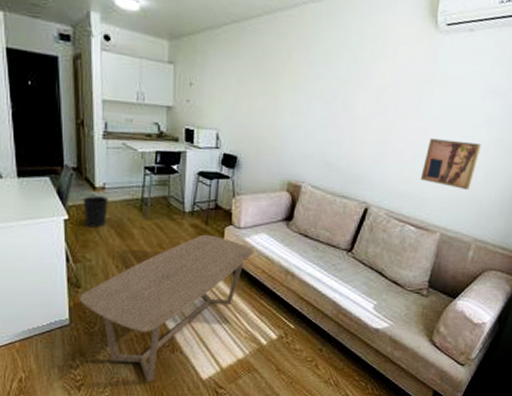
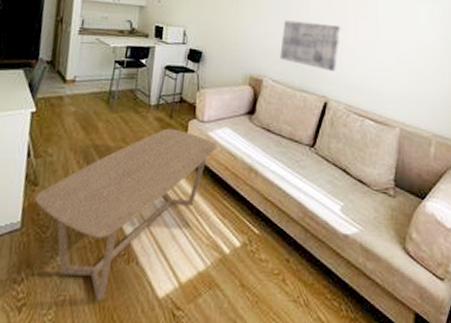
wastebasket: present [83,195,108,228] -> none [51,88,77,121]
wall art: none [320,121,389,176] -> present [280,20,341,71]
wall art: present [420,138,482,191] -> none [374,36,427,86]

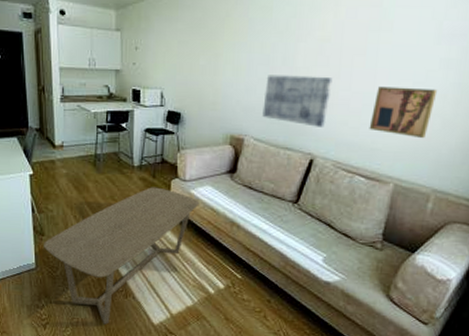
wall art: none [374,36,427,86] -> present [369,86,438,139]

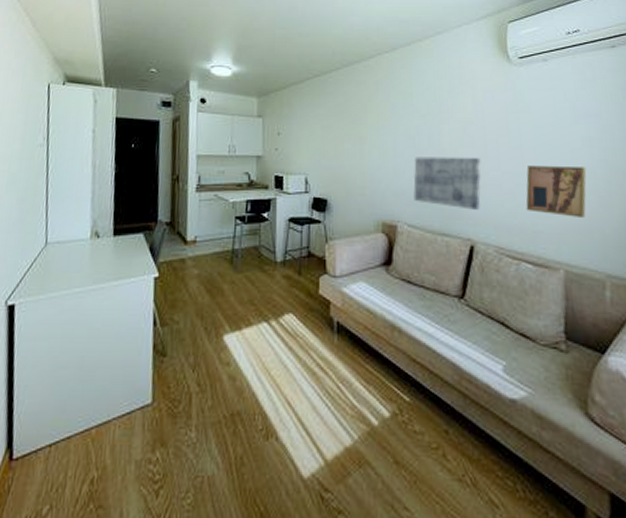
coffee table: present [44,187,200,325] -> none [164,286,353,483]

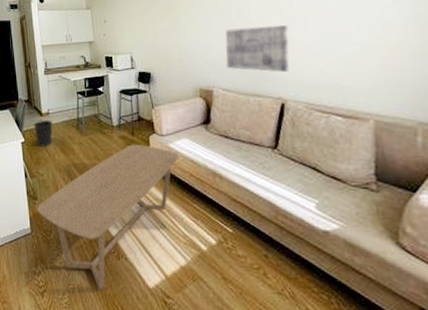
coffee table: none [164,286,353,483] -> present [37,144,179,290]
wastebasket: none [173,250,199,285] -> present [34,120,53,147]
wall art: present [525,165,587,219] -> none [334,23,397,73]

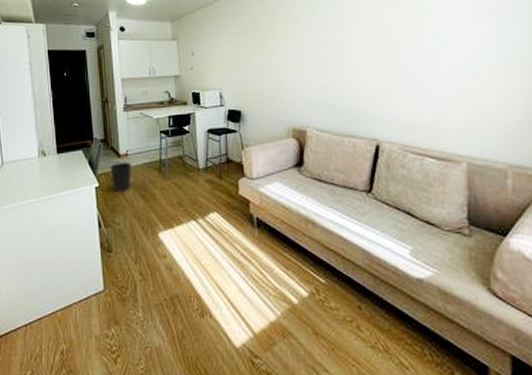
coffee table: present [37,144,179,290] -> none [111,188,270,352]
wall art: present [224,24,290,72] -> none [319,62,385,112]

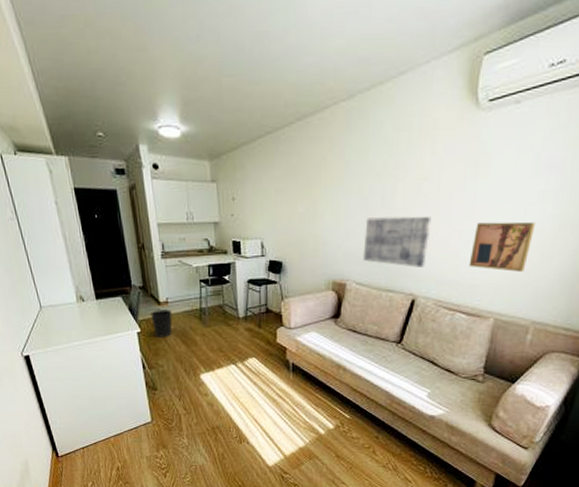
wall art: none [319,62,385,112] -> present [363,216,432,268]
wall art: none [428,64,489,114] -> present [468,221,536,273]

